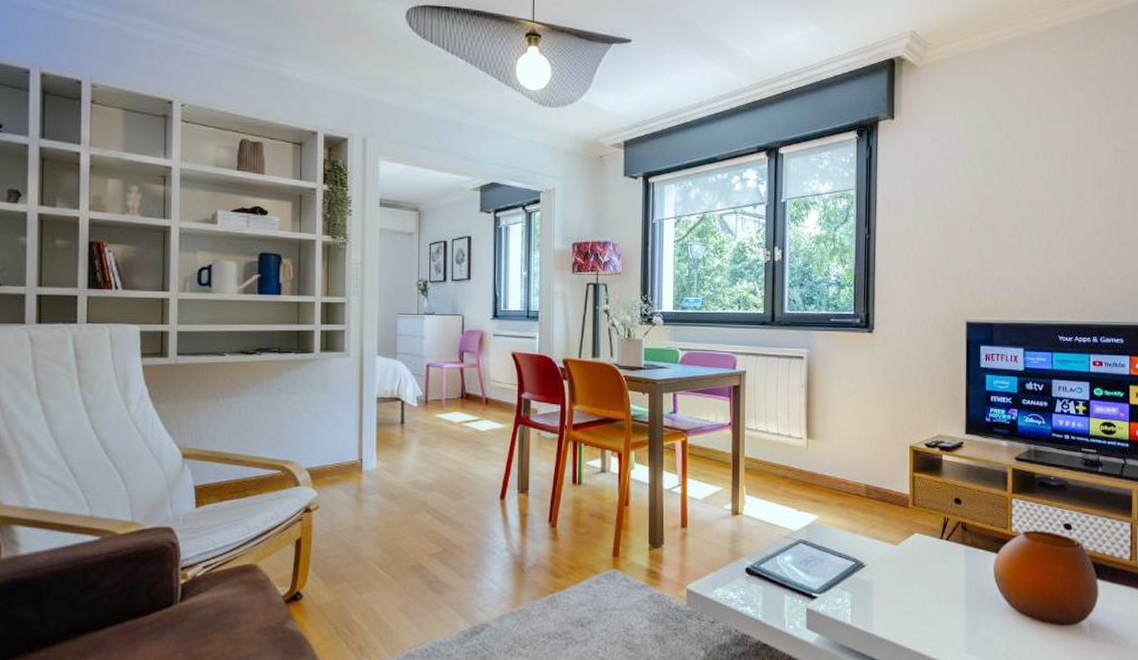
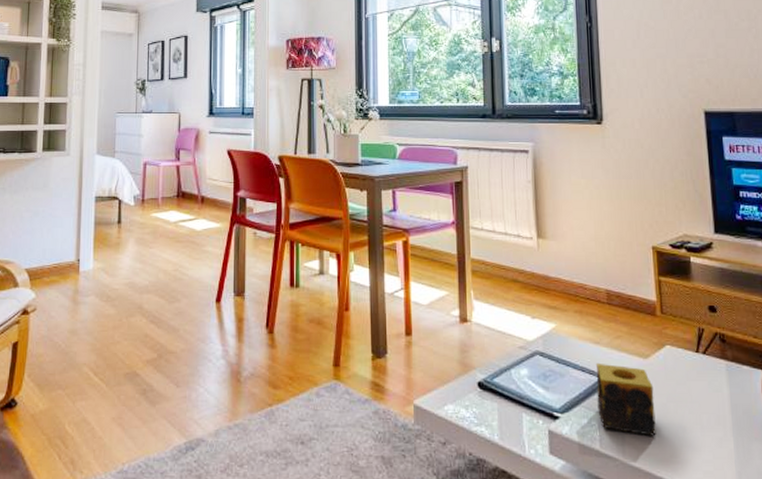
candle: none [851,549,901,611] -> present [595,362,656,436]

